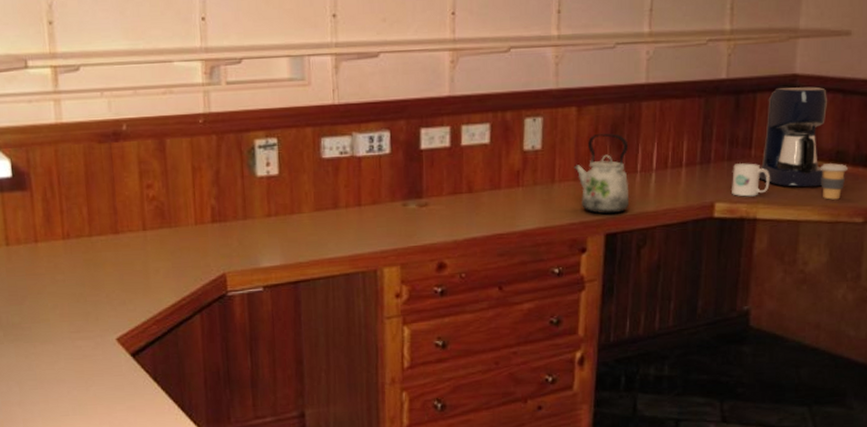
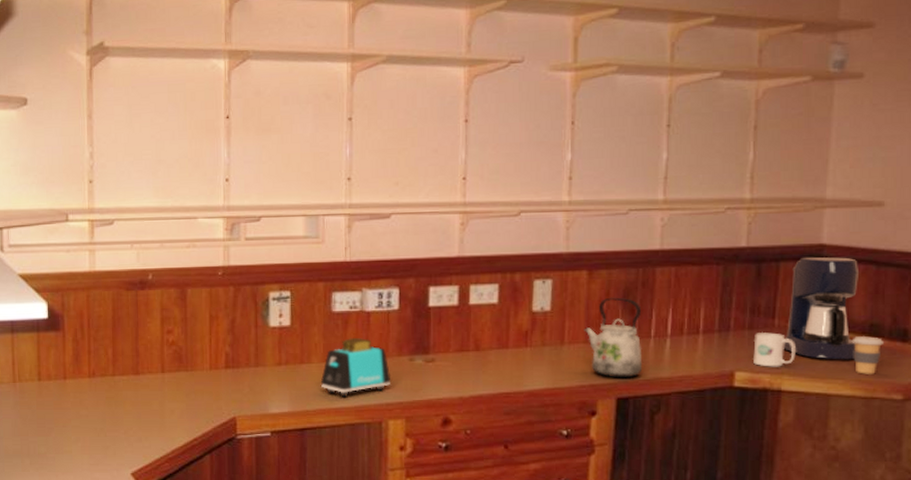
toaster: none [312,184,385,247] -> present [320,337,391,398]

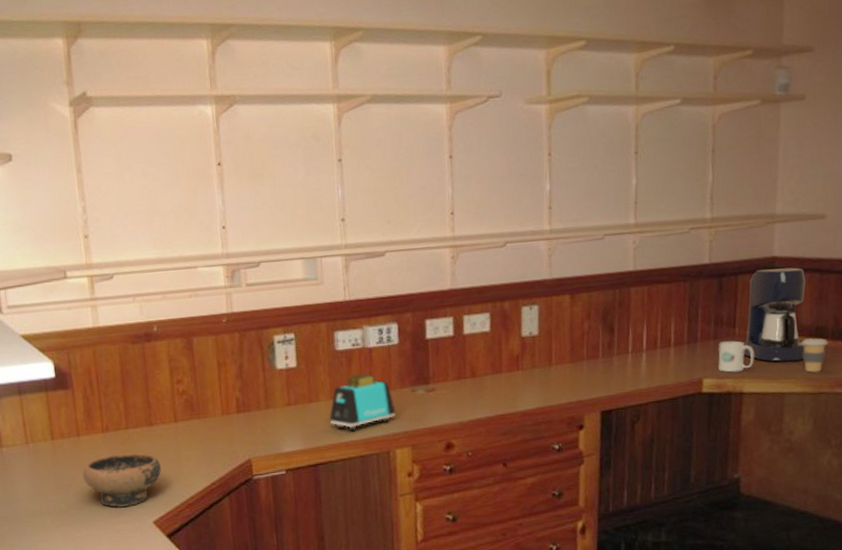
bowl: none [66,401,144,455] -> present [83,452,161,507]
kettle: present [584,297,643,378] -> none [569,318,623,393]

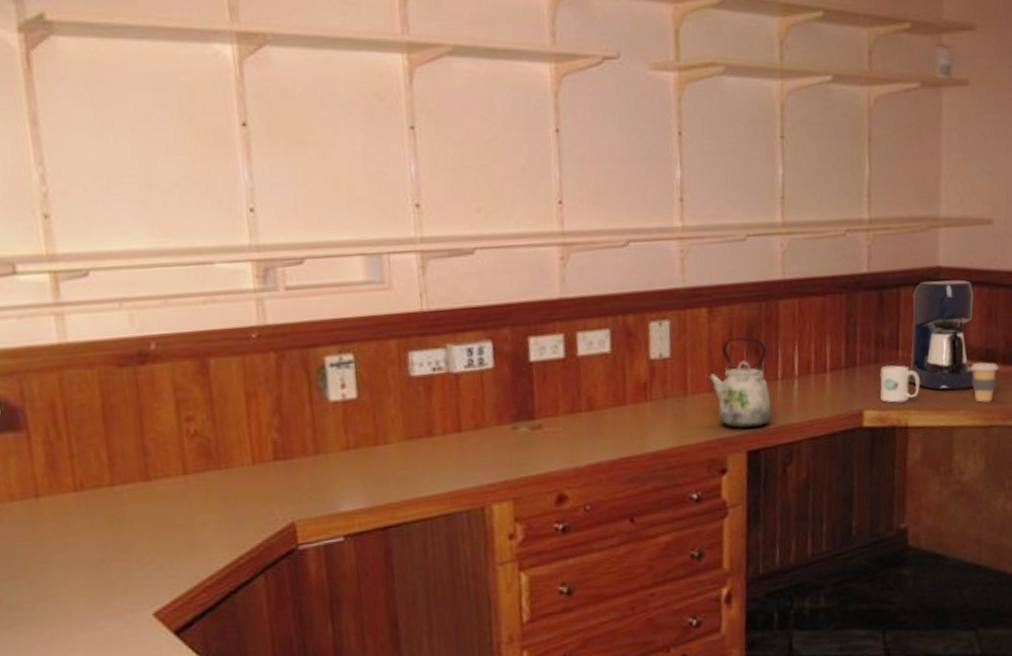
bowl: present [83,452,161,507] -> none [44,518,165,596]
toaster: present [329,373,396,432] -> none [402,406,492,483]
kettle: none [569,318,623,393] -> present [707,336,772,429]

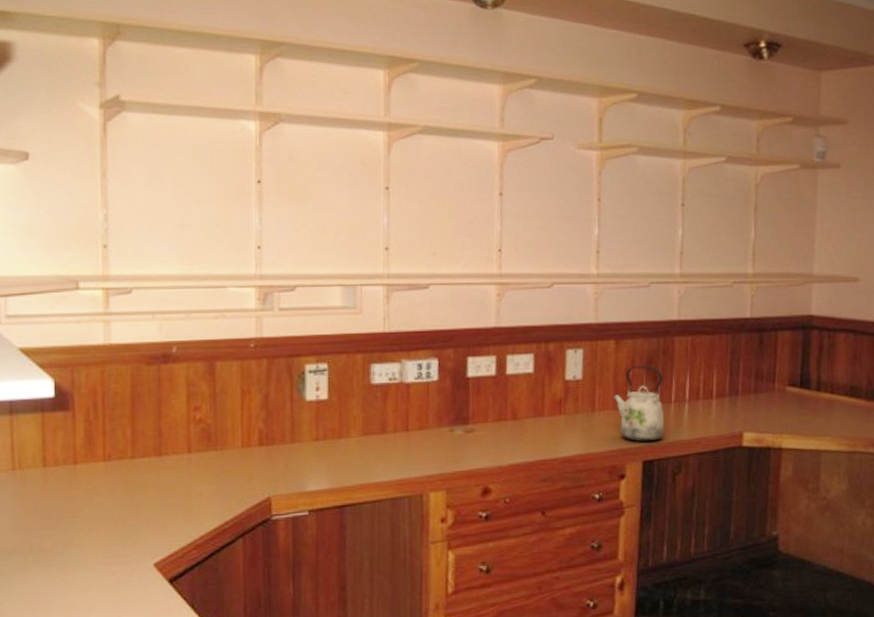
mug: present [879,365,920,403] -> none [758,396,793,427]
coffee maker: present [907,279,974,390] -> none [782,326,842,419]
coffee cup: present [970,362,999,403] -> none [836,397,862,431]

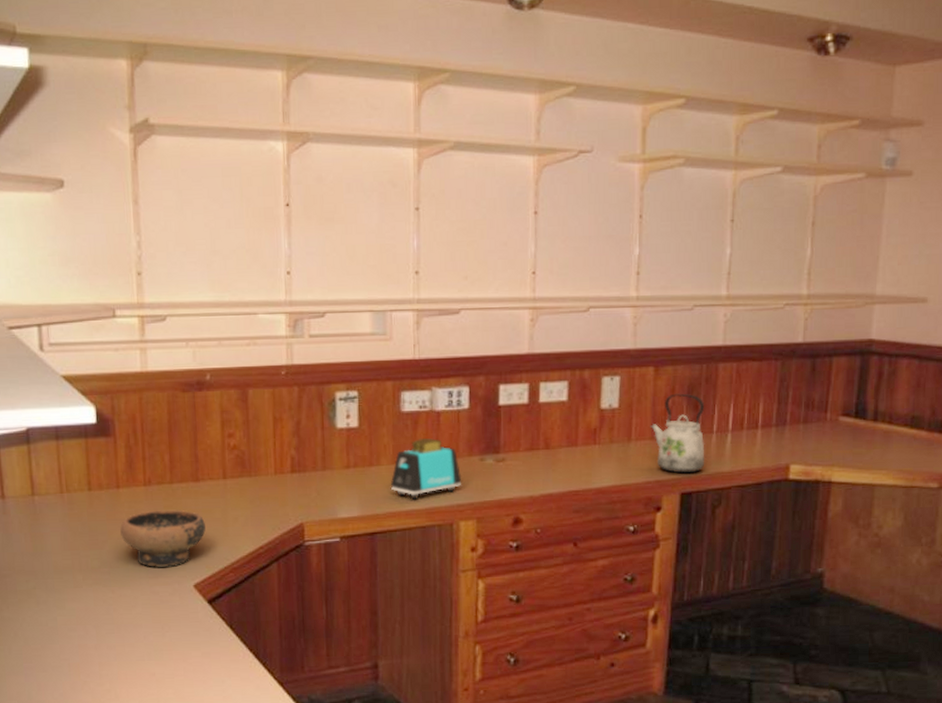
bowl: none [76,485,168,546] -> present [120,509,206,567]
toaster: none [360,409,432,472] -> present [390,437,462,500]

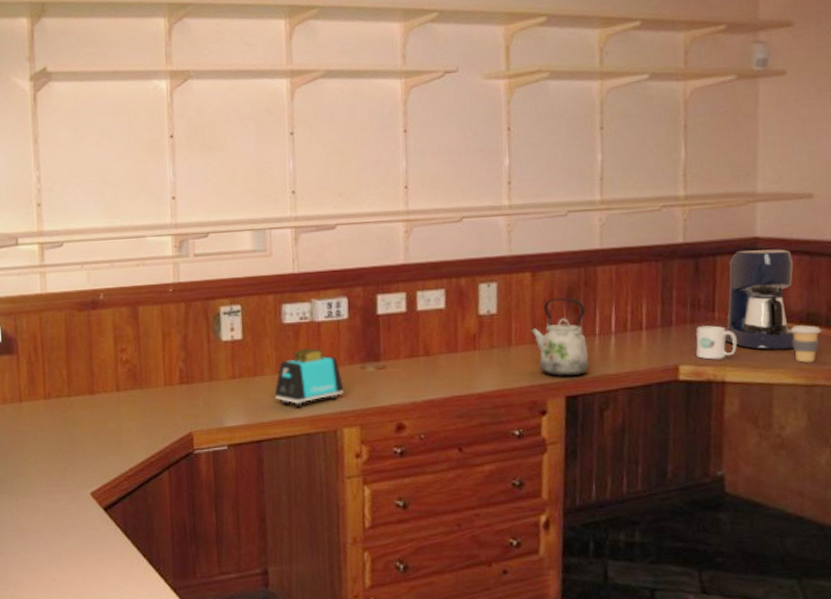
bowl: present [120,509,206,567] -> none [23,421,101,476]
mug: none [807,426,845,460] -> present [695,325,737,360]
coffee maker: none [834,352,904,452] -> present [724,249,795,350]
coffee cup: none [895,428,924,465] -> present [790,325,822,363]

